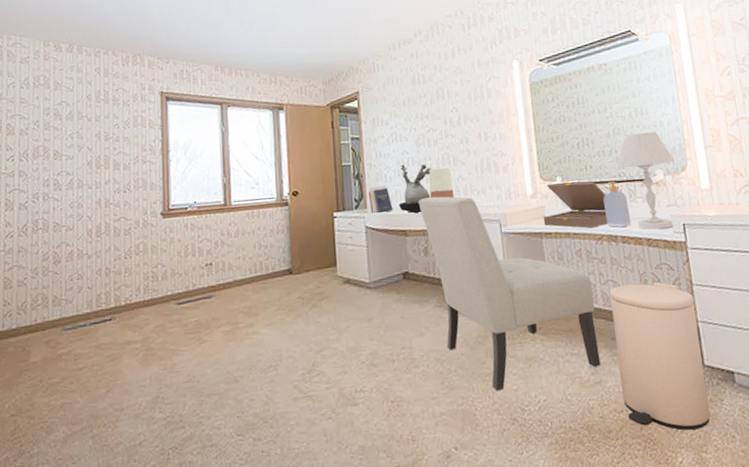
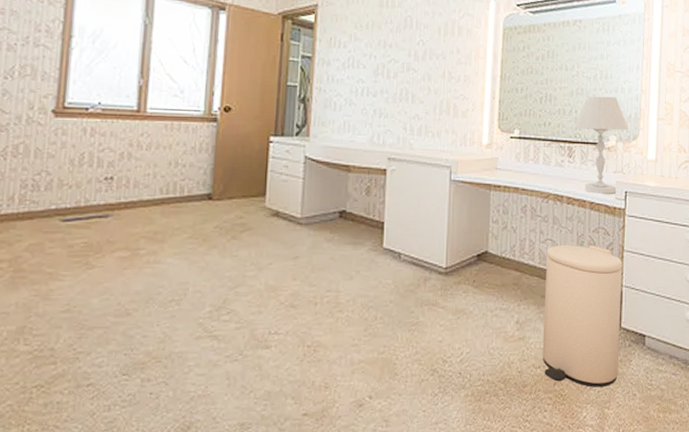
books: present [368,185,393,214] -> none [312,113,339,144]
plant: present [399,163,432,213] -> none [345,94,388,149]
chair: present [418,196,601,391] -> none [367,133,531,341]
vase: present [429,167,454,199] -> none [381,103,408,137]
jewelry box: present [543,181,608,229] -> none [494,135,560,186]
soap bottle: present [603,181,632,228] -> none [556,141,579,189]

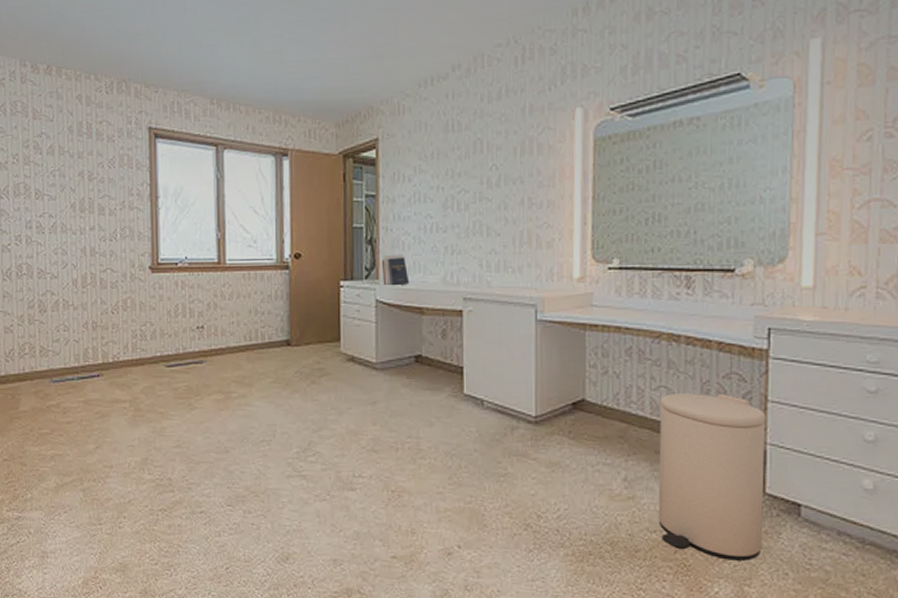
books: none [312,113,339,144] -> present [381,254,410,286]
table lamp: present [574,96,629,194] -> none [693,210,773,332]

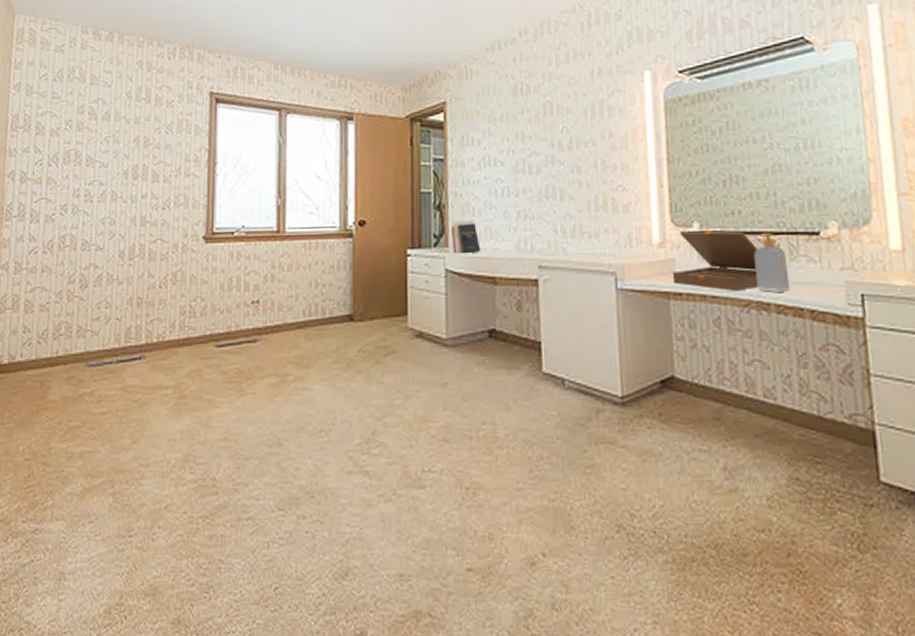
jewelry box: none [589,266,674,324] -> present [672,230,759,291]
pedal bin: present [658,392,766,561] -> none [755,367,885,564]
soap bottle: none [669,268,701,326] -> present [754,232,791,293]

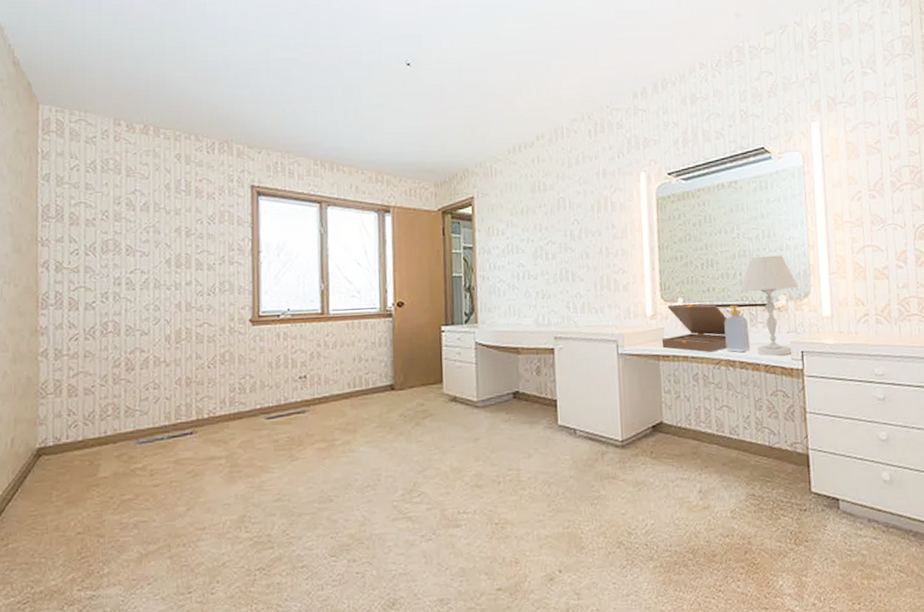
books: present [450,220,481,254] -> none [479,299,506,329]
table lamp: none [774,170,856,299] -> present [739,255,799,356]

